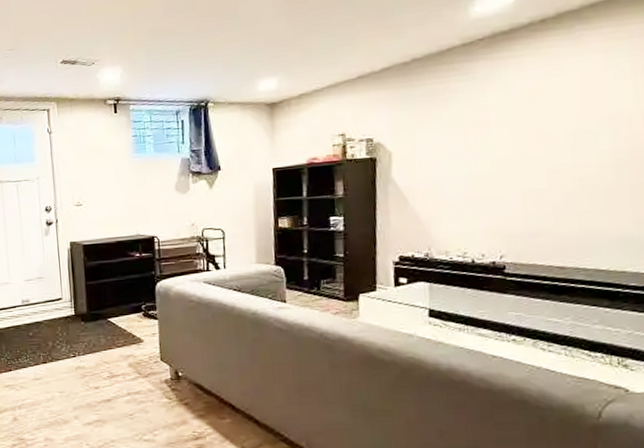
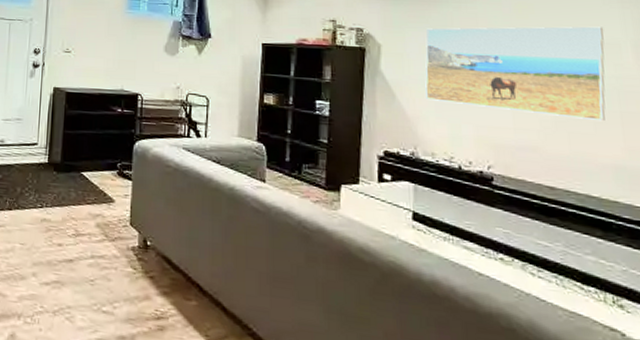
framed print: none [436,101,616,201] -> present [425,26,606,122]

